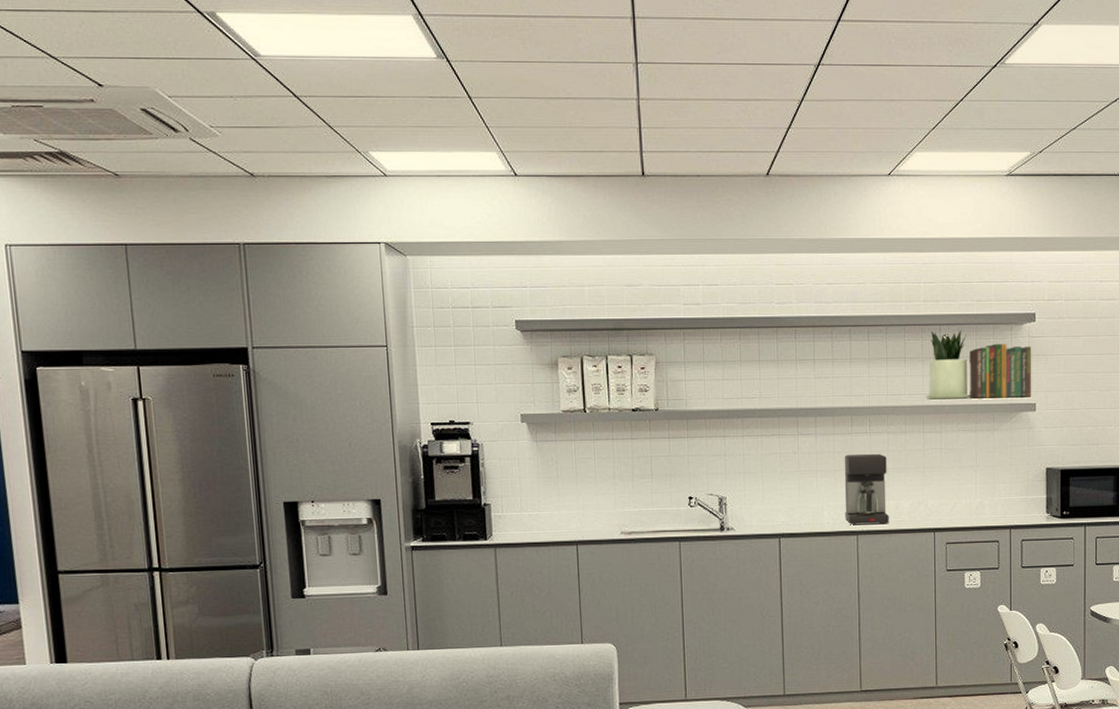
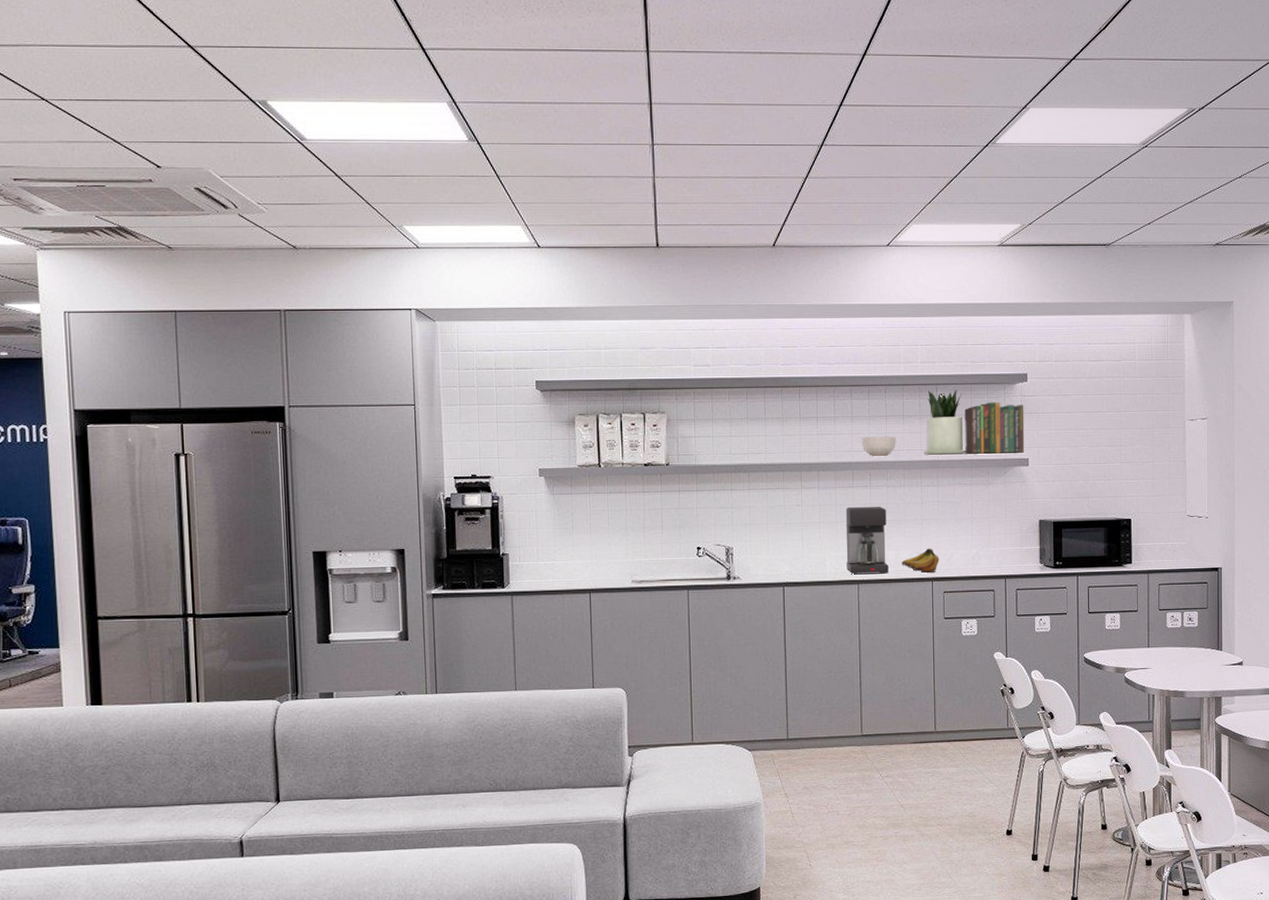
bowl: none [861,380,898,401] -> present [861,437,897,456]
fruit: none [902,497,942,523] -> present [901,548,939,573]

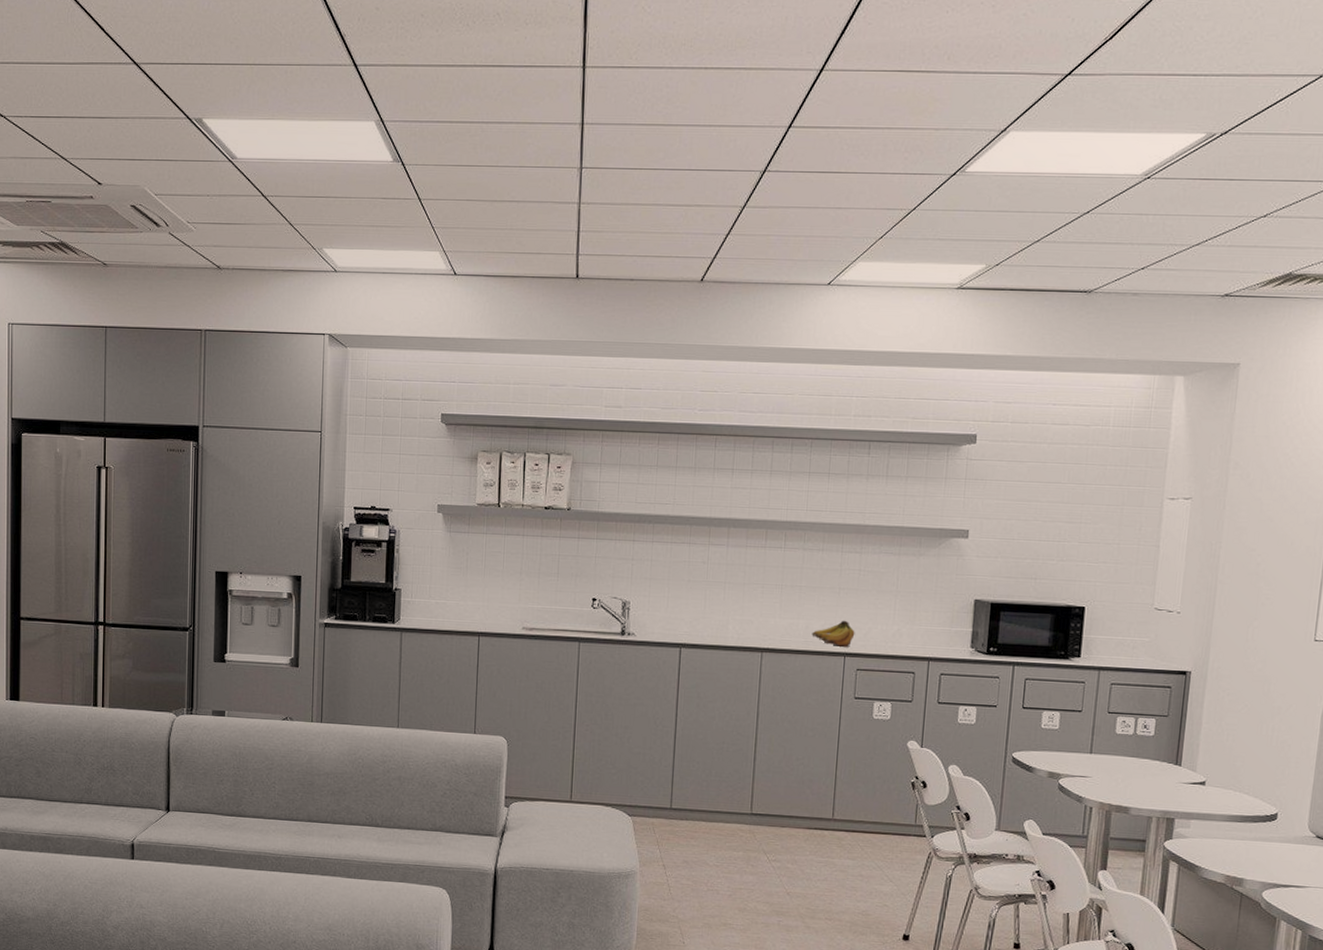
coffee maker: present [846,506,889,575] -> none [750,568,800,644]
bowl: present [861,437,897,456] -> none [779,494,819,516]
planter: present [923,389,966,456] -> none [848,448,898,521]
books: present [964,402,1025,455] -> none [896,464,970,524]

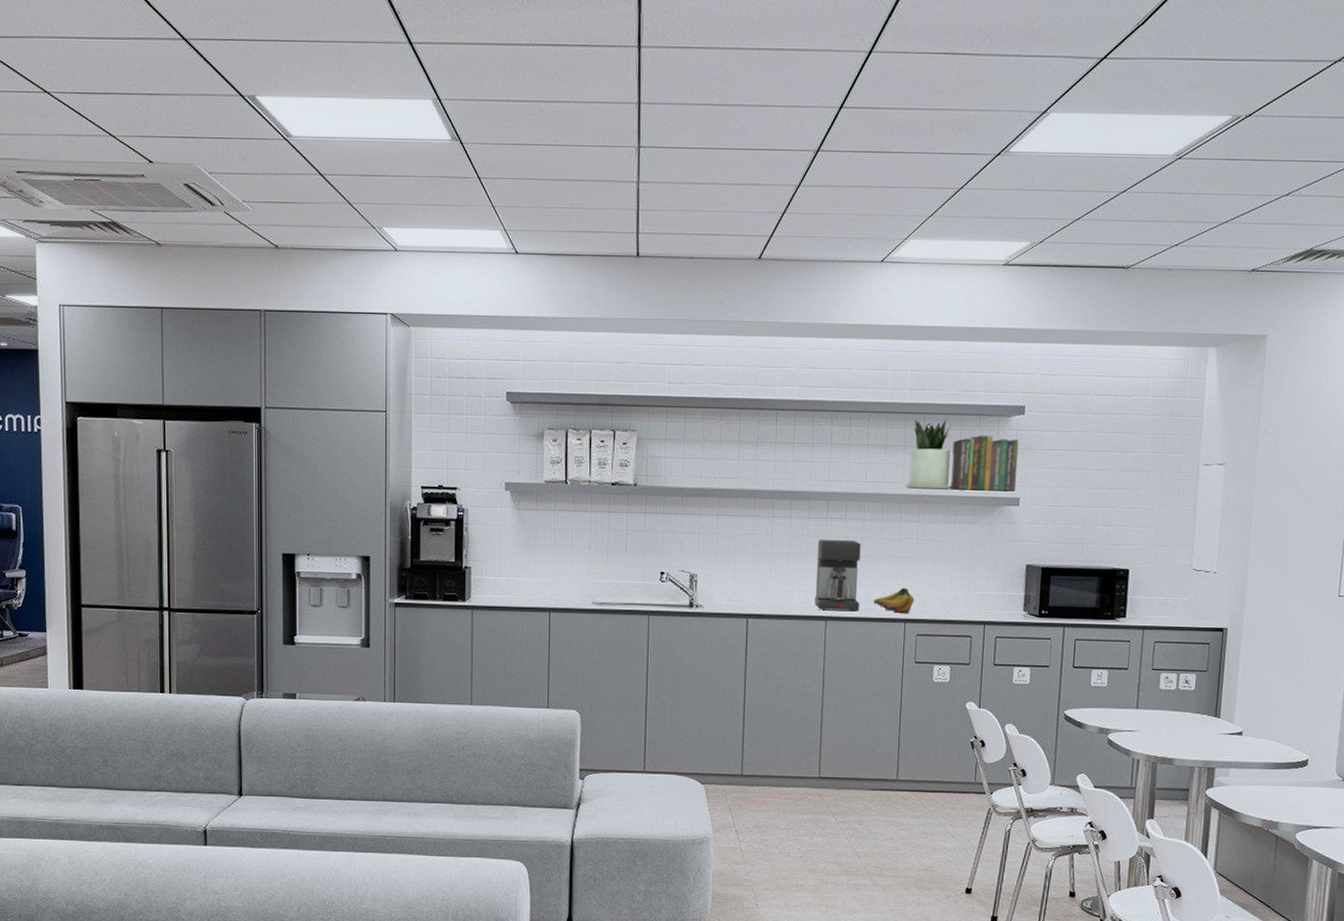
coffee maker: none [750,568,800,644] -> present [815,539,861,612]
planter: none [848,448,898,521] -> present [905,420,952,491]
books: none [896,464,970,524] -> present [950,435,1019,493]

